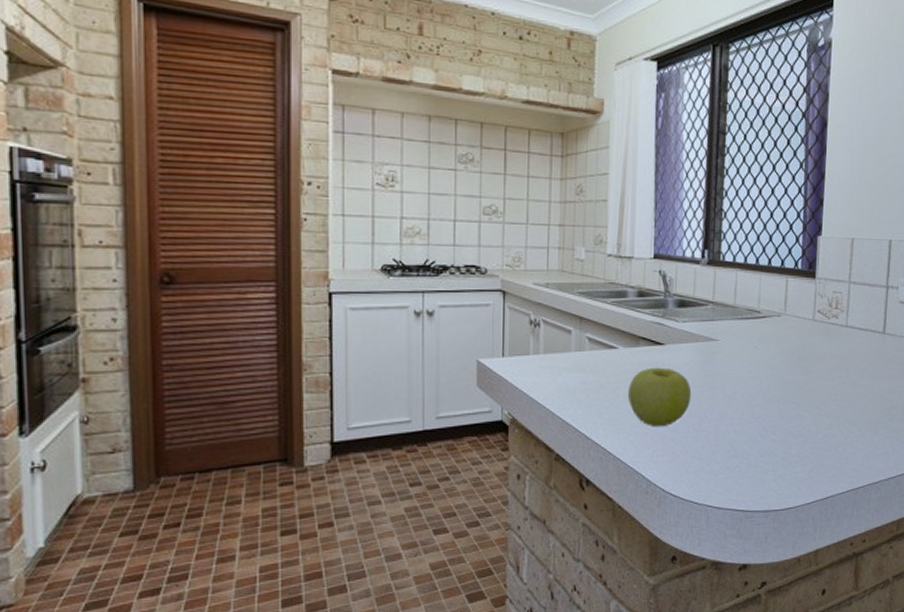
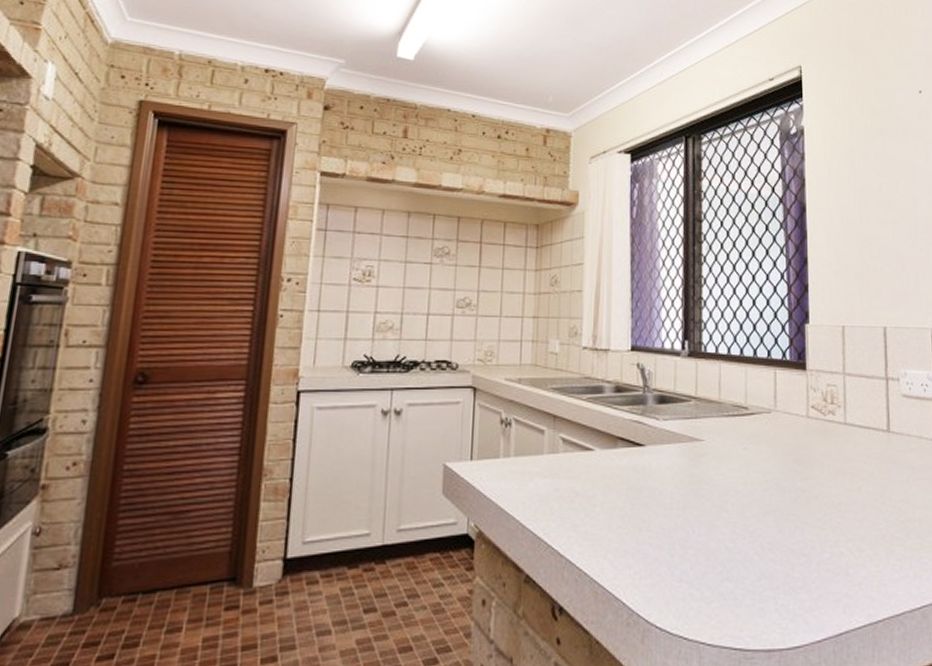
apple: present [627,367,692,427] -> none [605,472,676,543]

